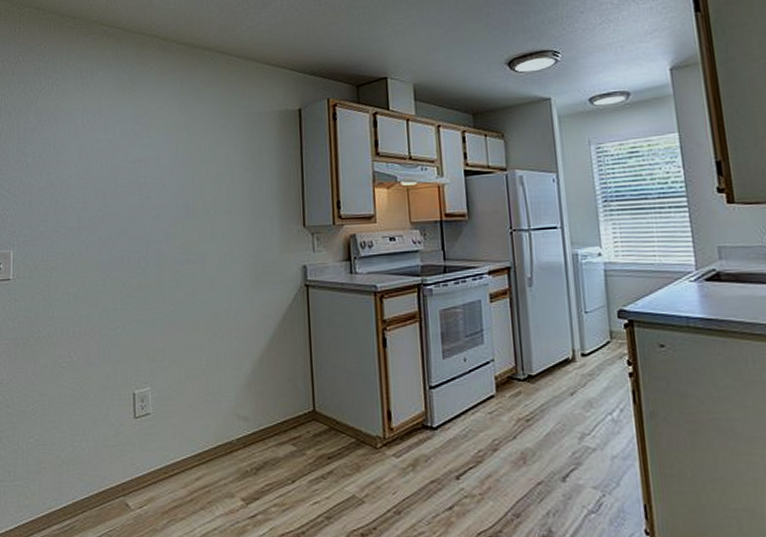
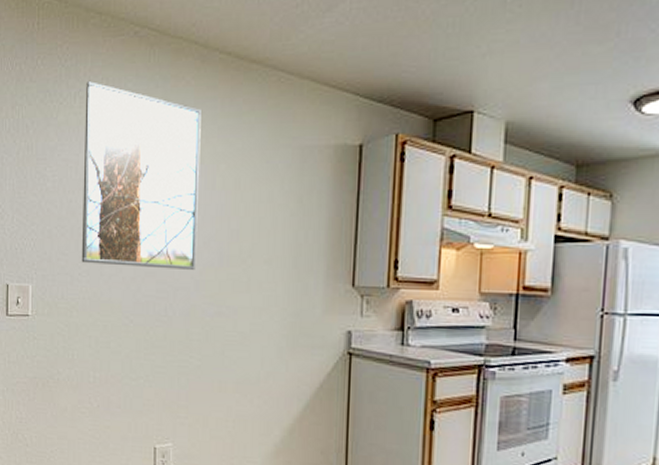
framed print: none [60,72,166,227] -> present [81,81,201,270]

